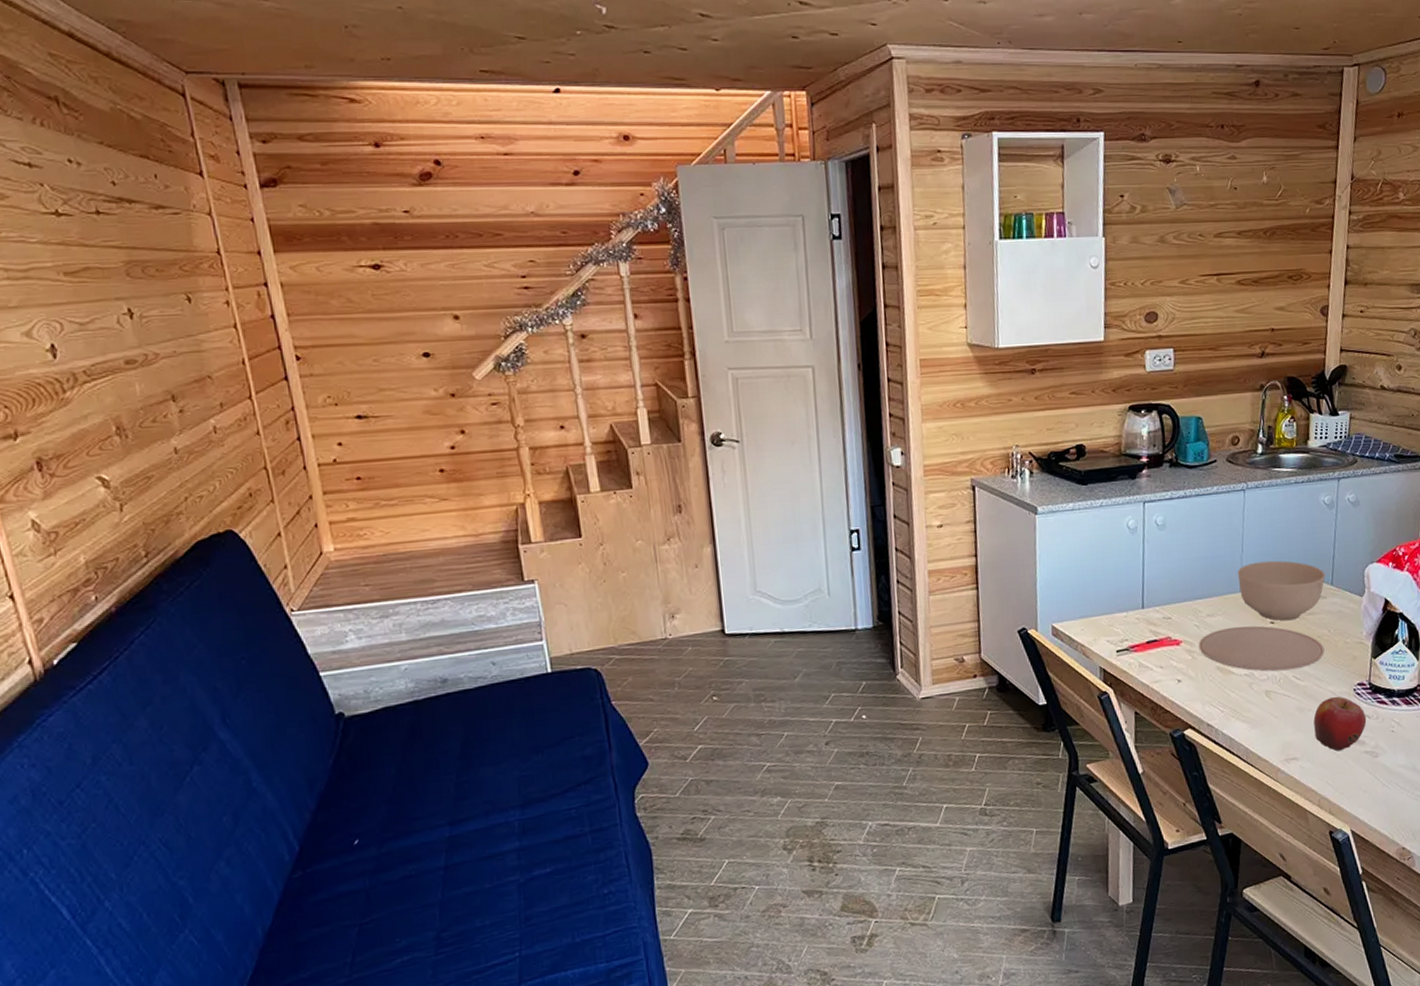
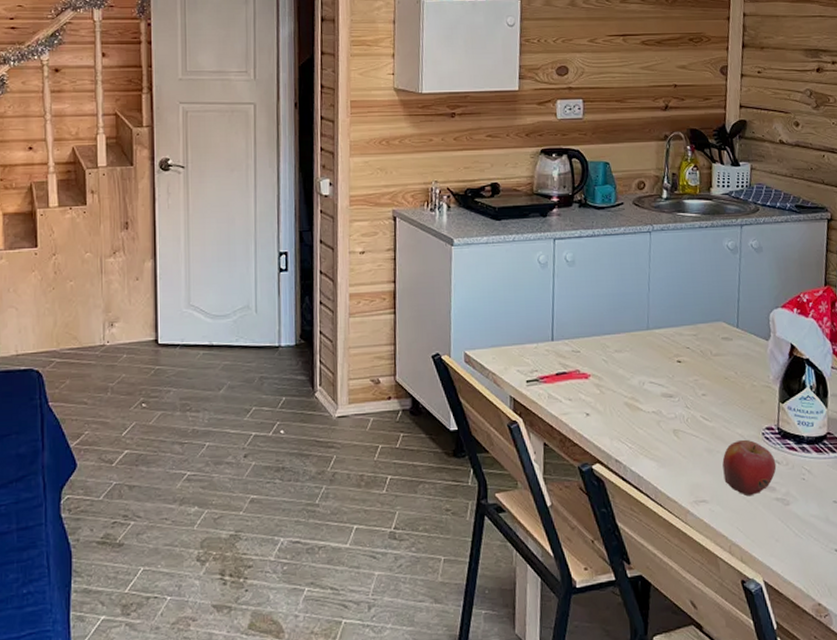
plate: present [1198,625,1325,672] -> none [606,363,732,411]
bowl: present [1237,560,1325,621] -> none [644,300,731,361]

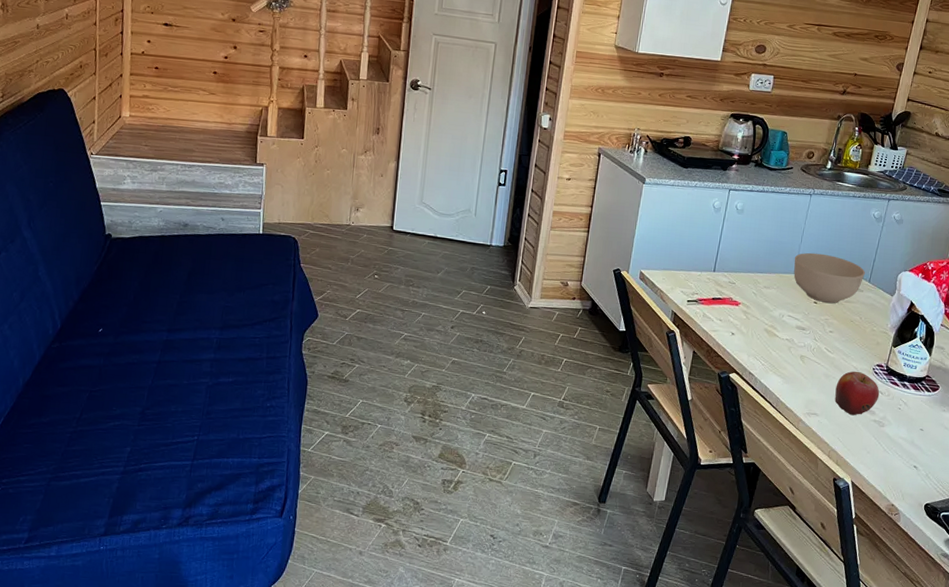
bowl: none [644,300,731,361] -> present [794,252,865,304]

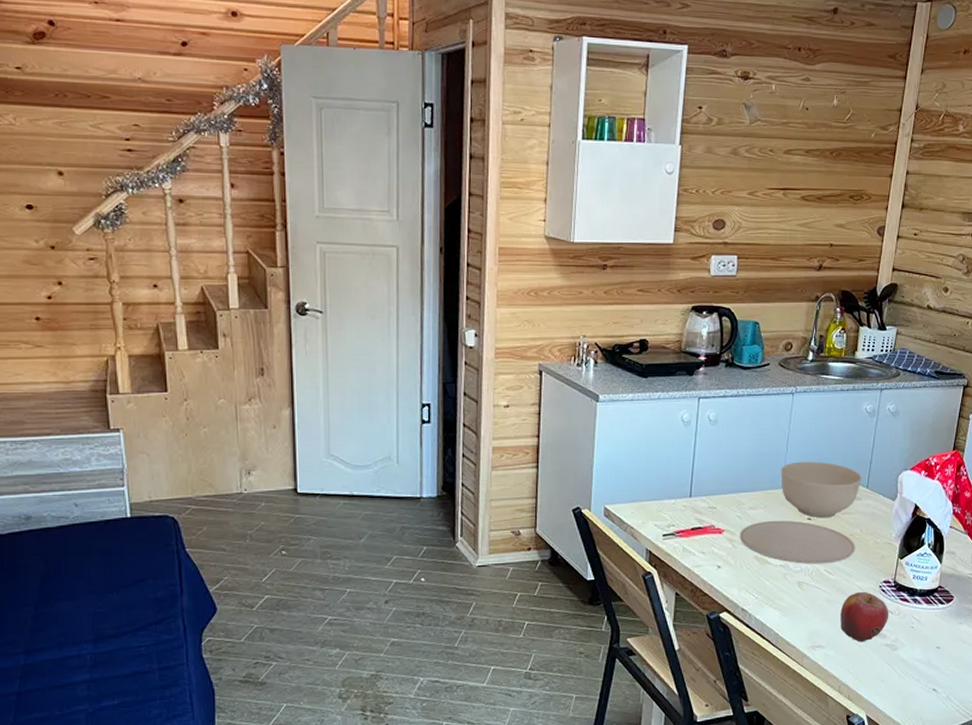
plate: none [753,299,855,343] -> present [739,520,856,565]

